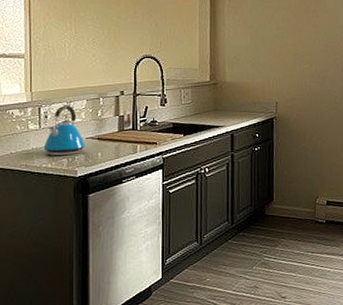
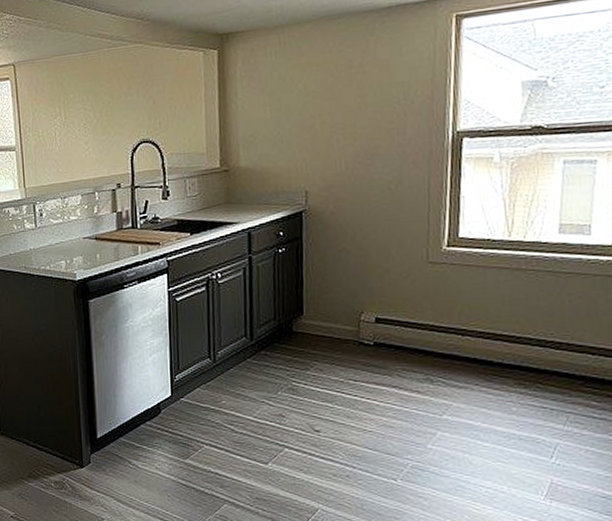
kettle: present [43,104,85,156] -> none [41,200,83,258]

